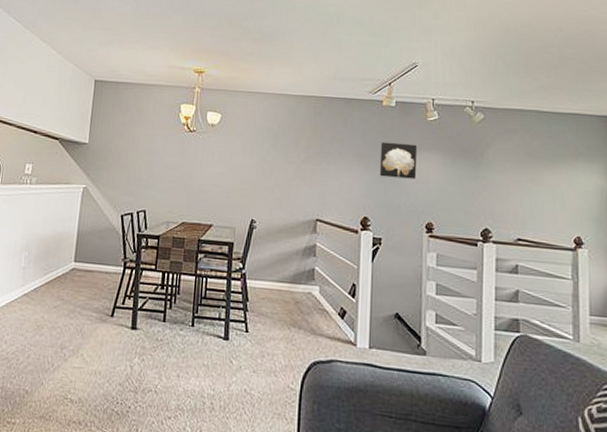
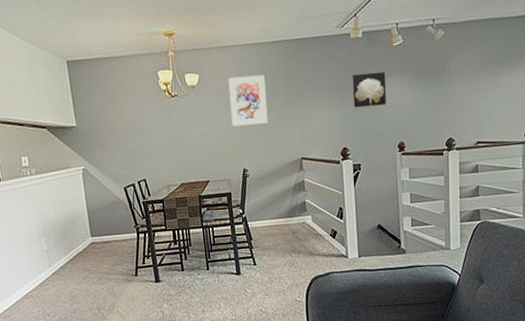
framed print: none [246,122,288,176] -> present [228,74,268,127]

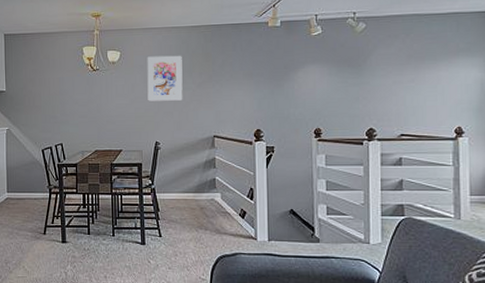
wall art: present [352,71,387,108] -> none [268,59,304,92]

